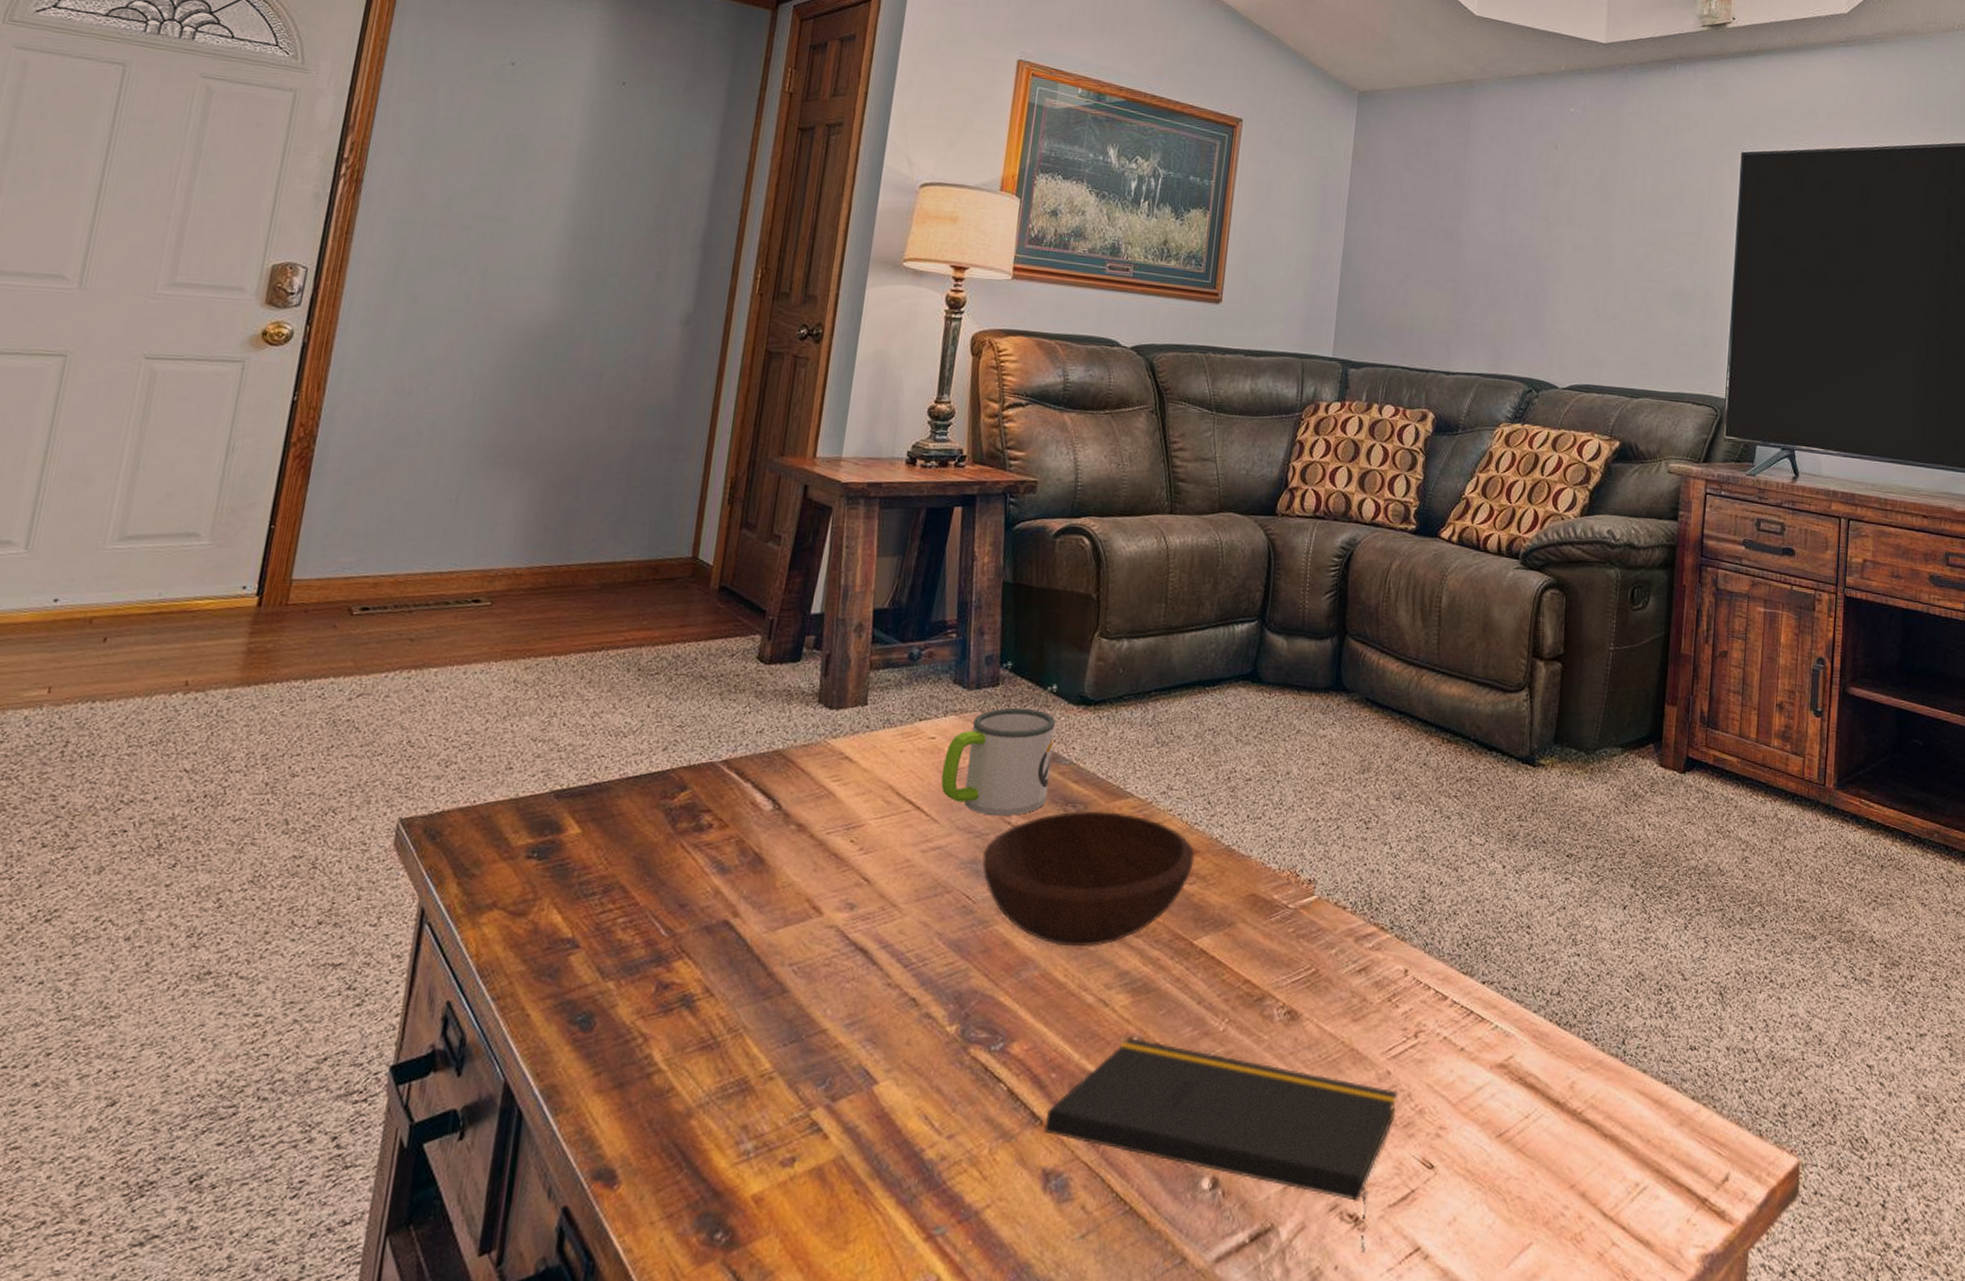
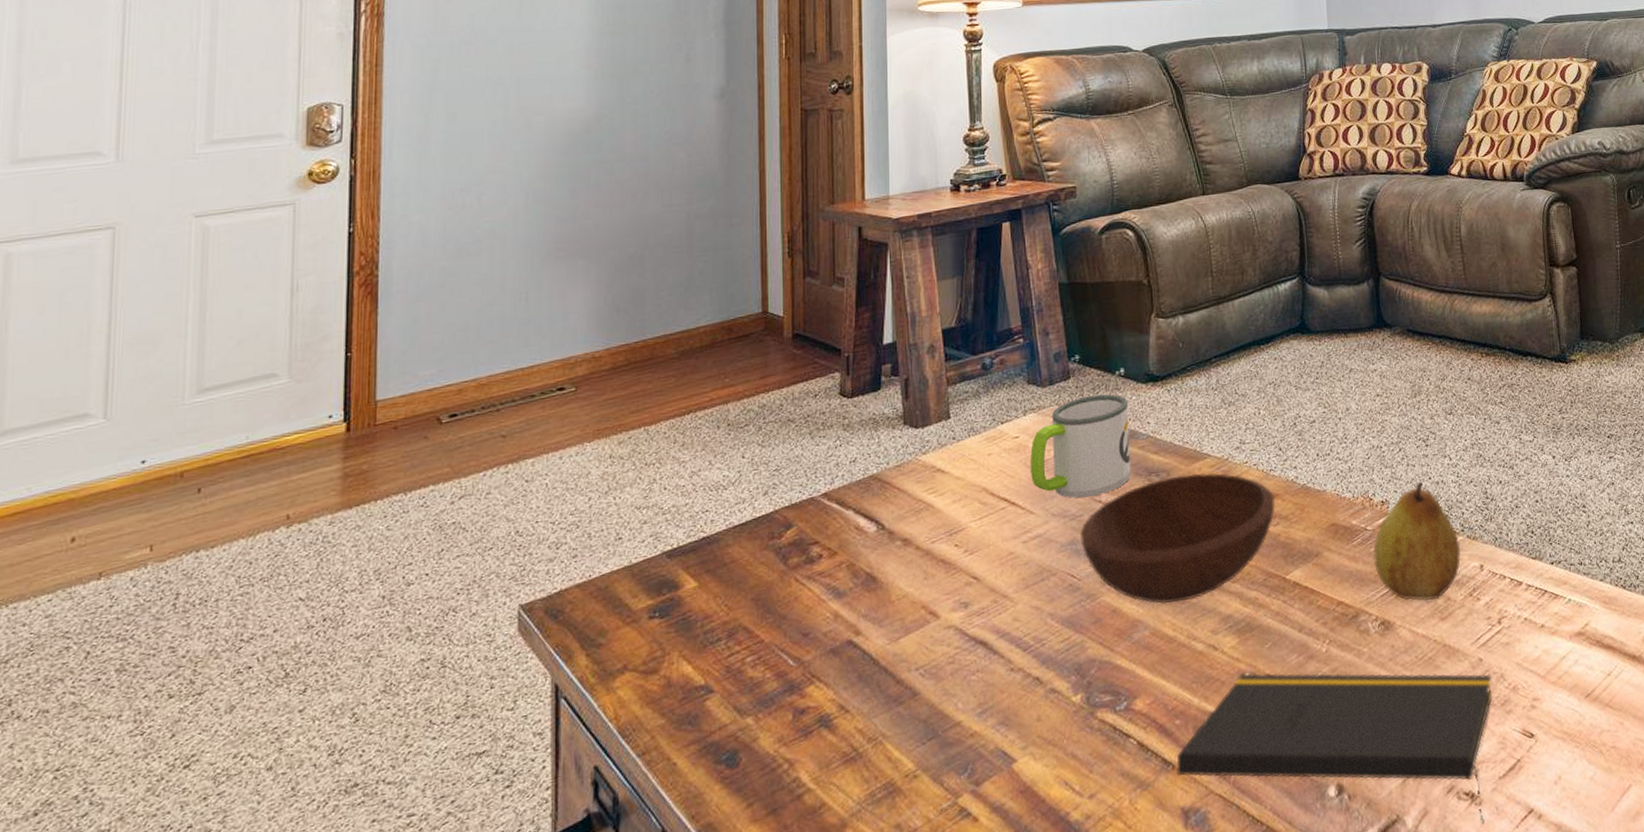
fruit: none [1290,866,1386,998] -> present [1374,482,1461,602]

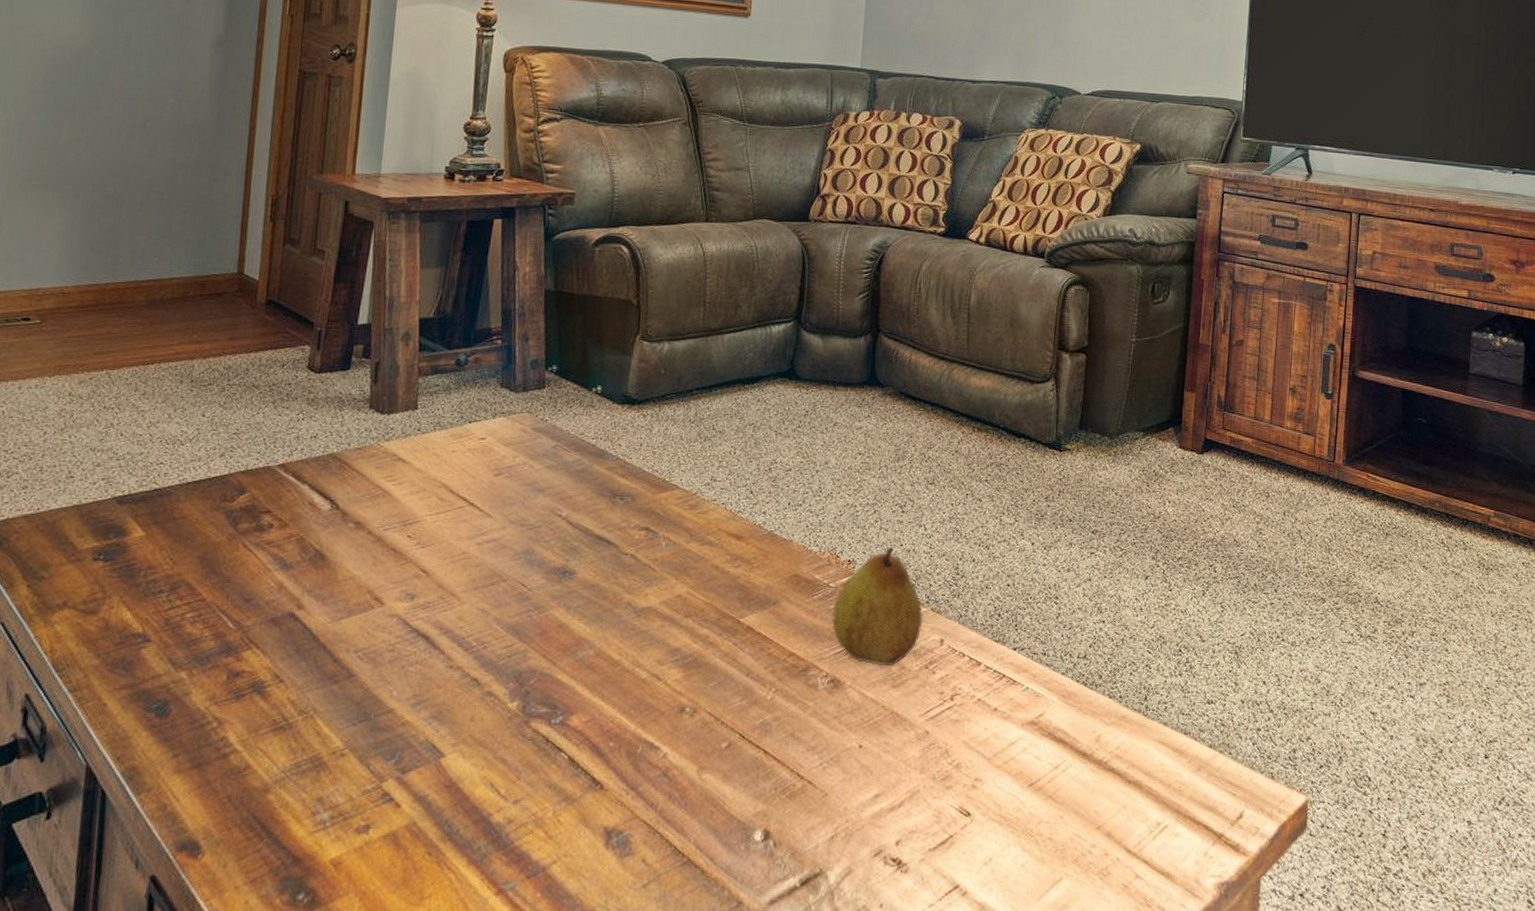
mug: present [1030,394,1131,498] -> none [492,408,602,510]
bowl: present [1079,472,1275,604] -> none [534,502,739,628]
notepad: present [1176,673,1493,824] -> none [604,708,936,891]

